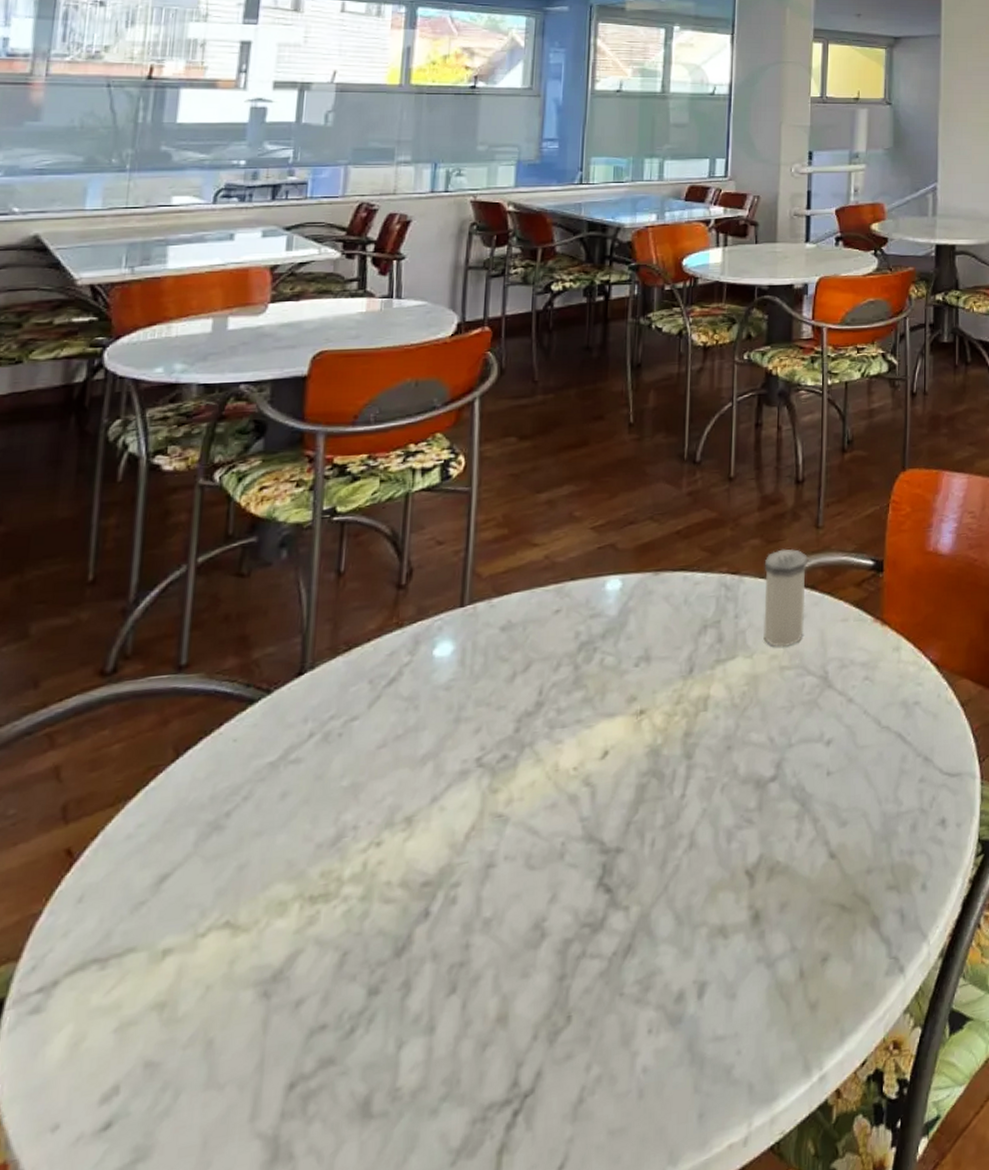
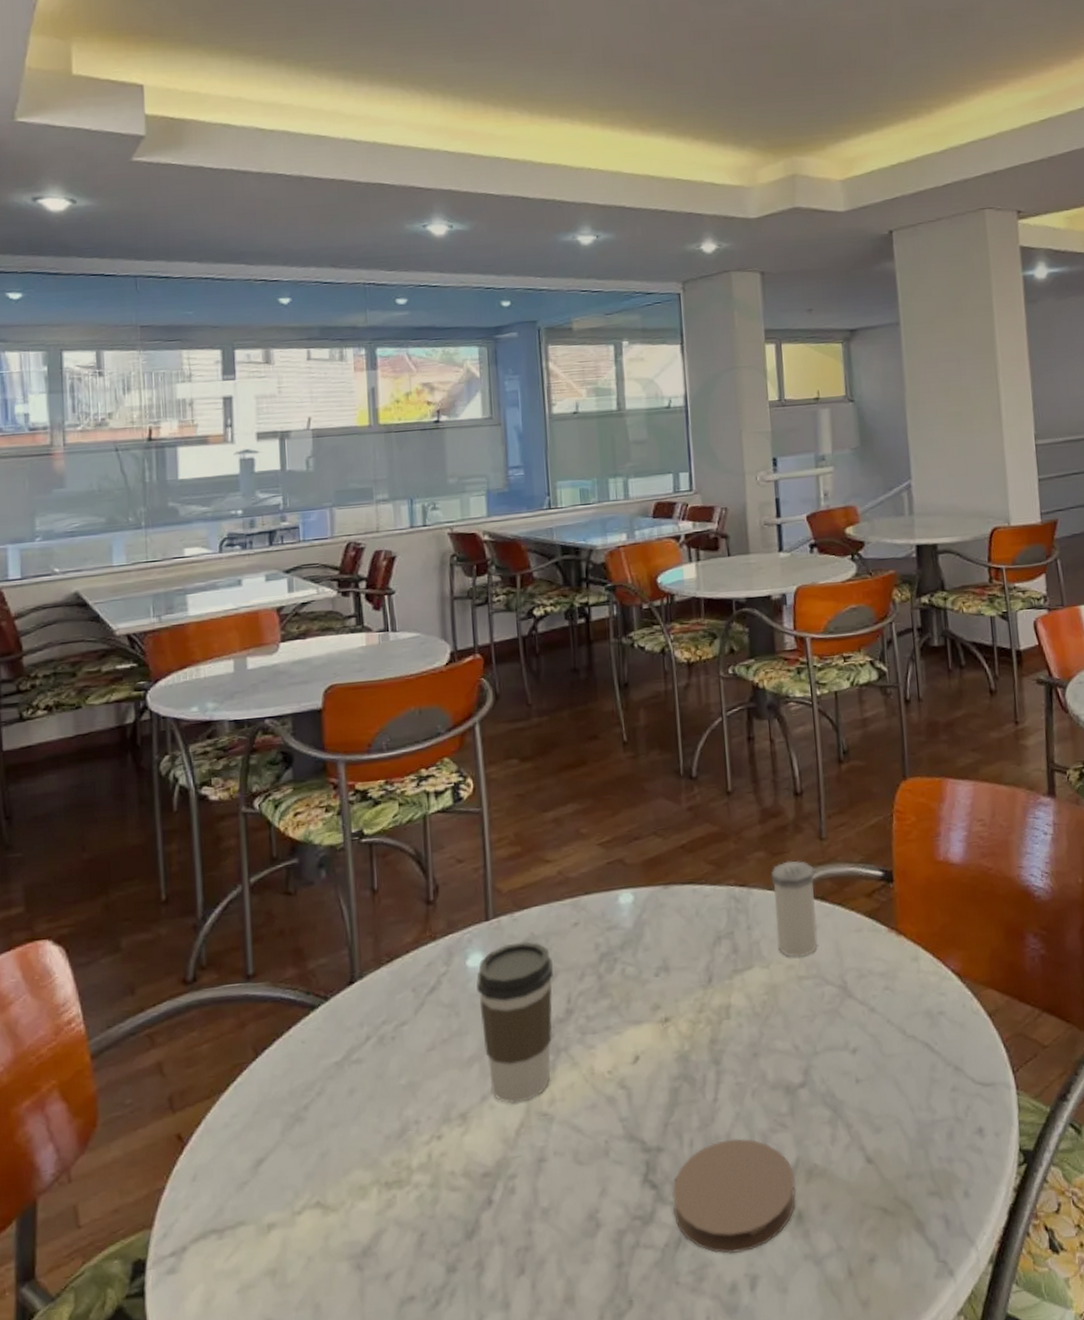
coffee cup: none [441,628,527,806] -> present [476,940,553,1105]
coaster: none [625,836,756,961] -> present [672,1138,796,1254]

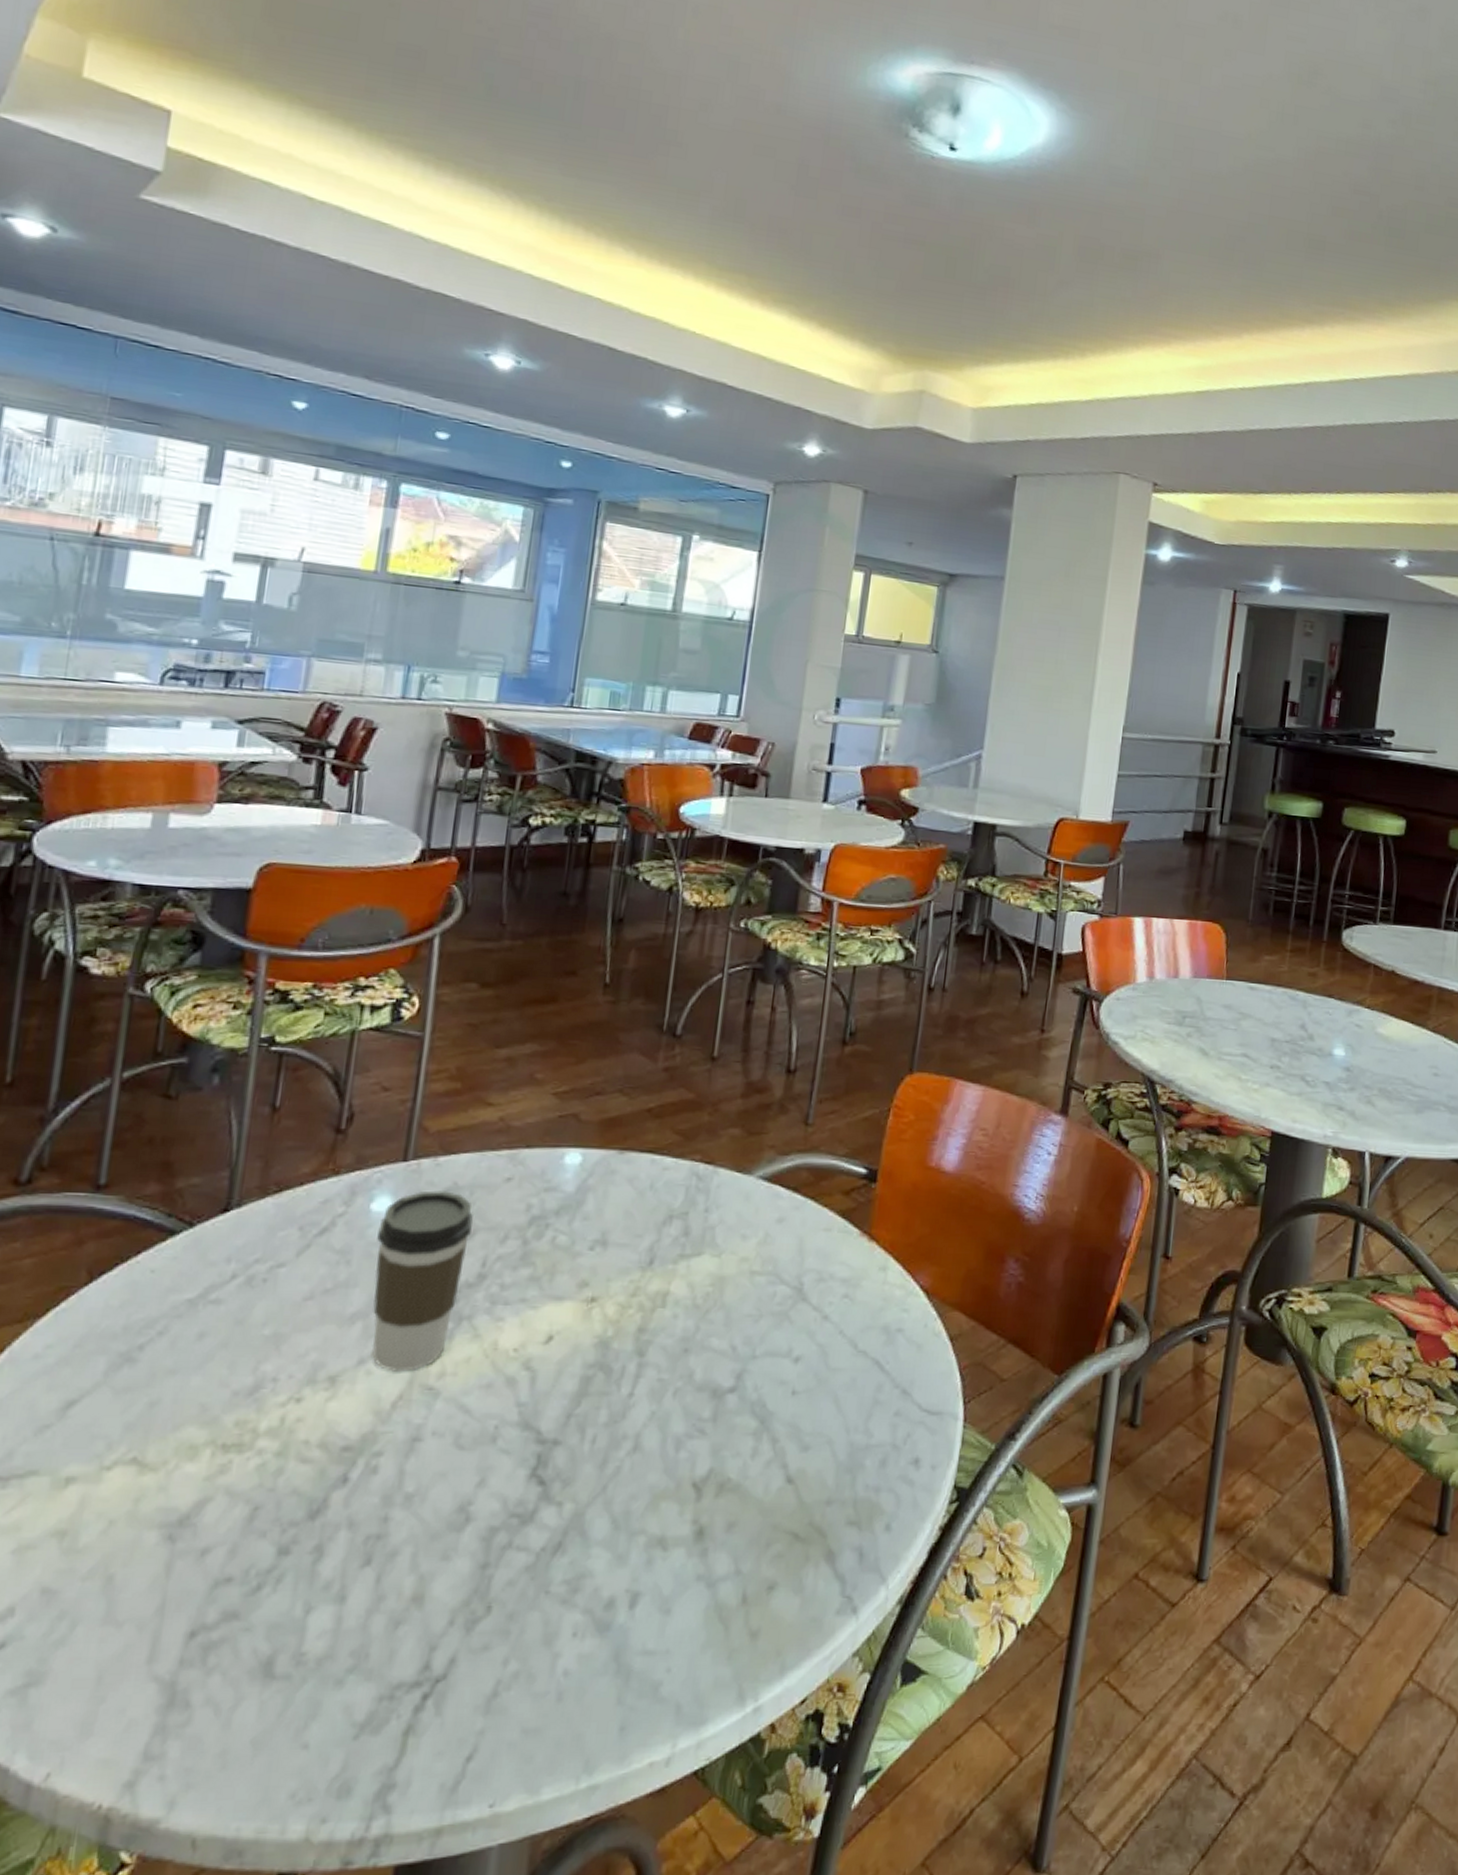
coaster: present [672,1138,796,1254] -> none [558,1440,705,1565]
salt shaker: present [771,861,818,958] -> none [735,1143,794,1250]

